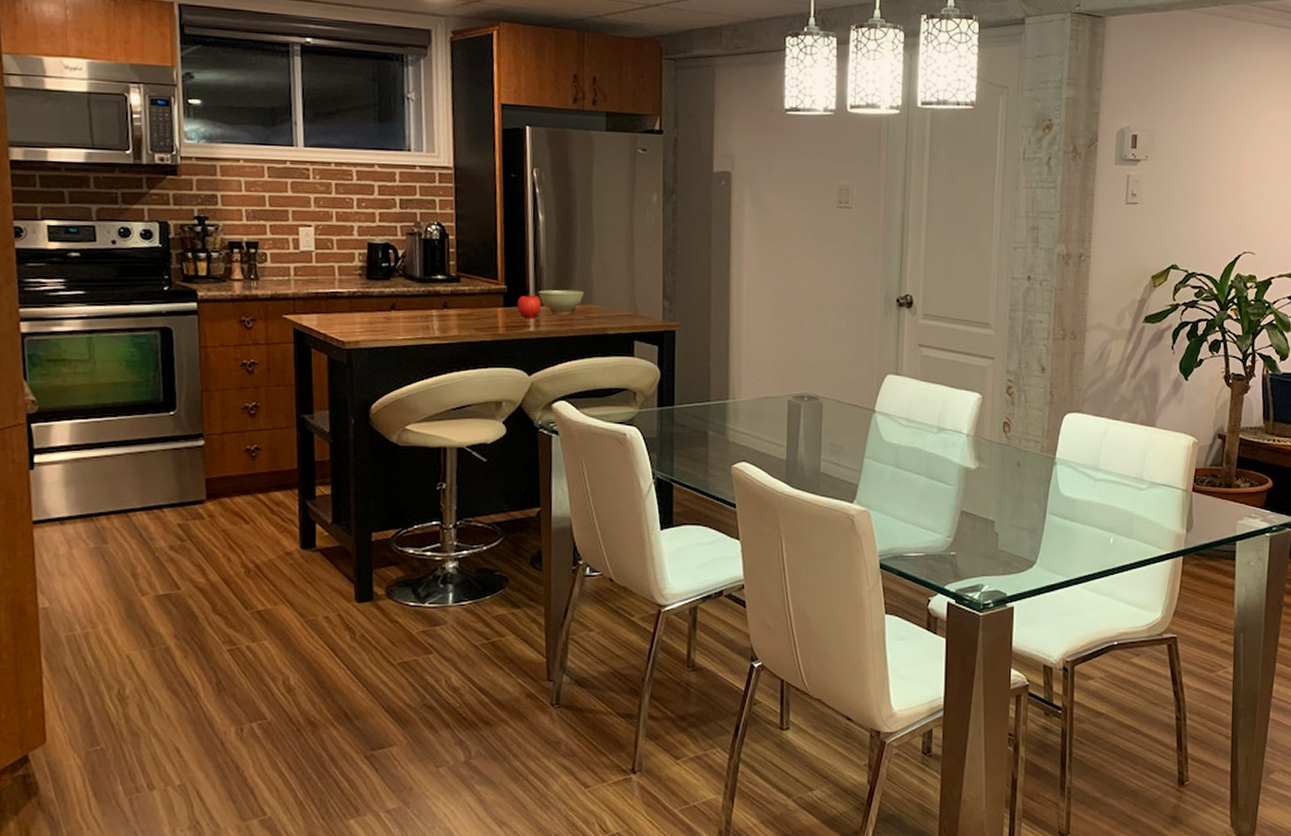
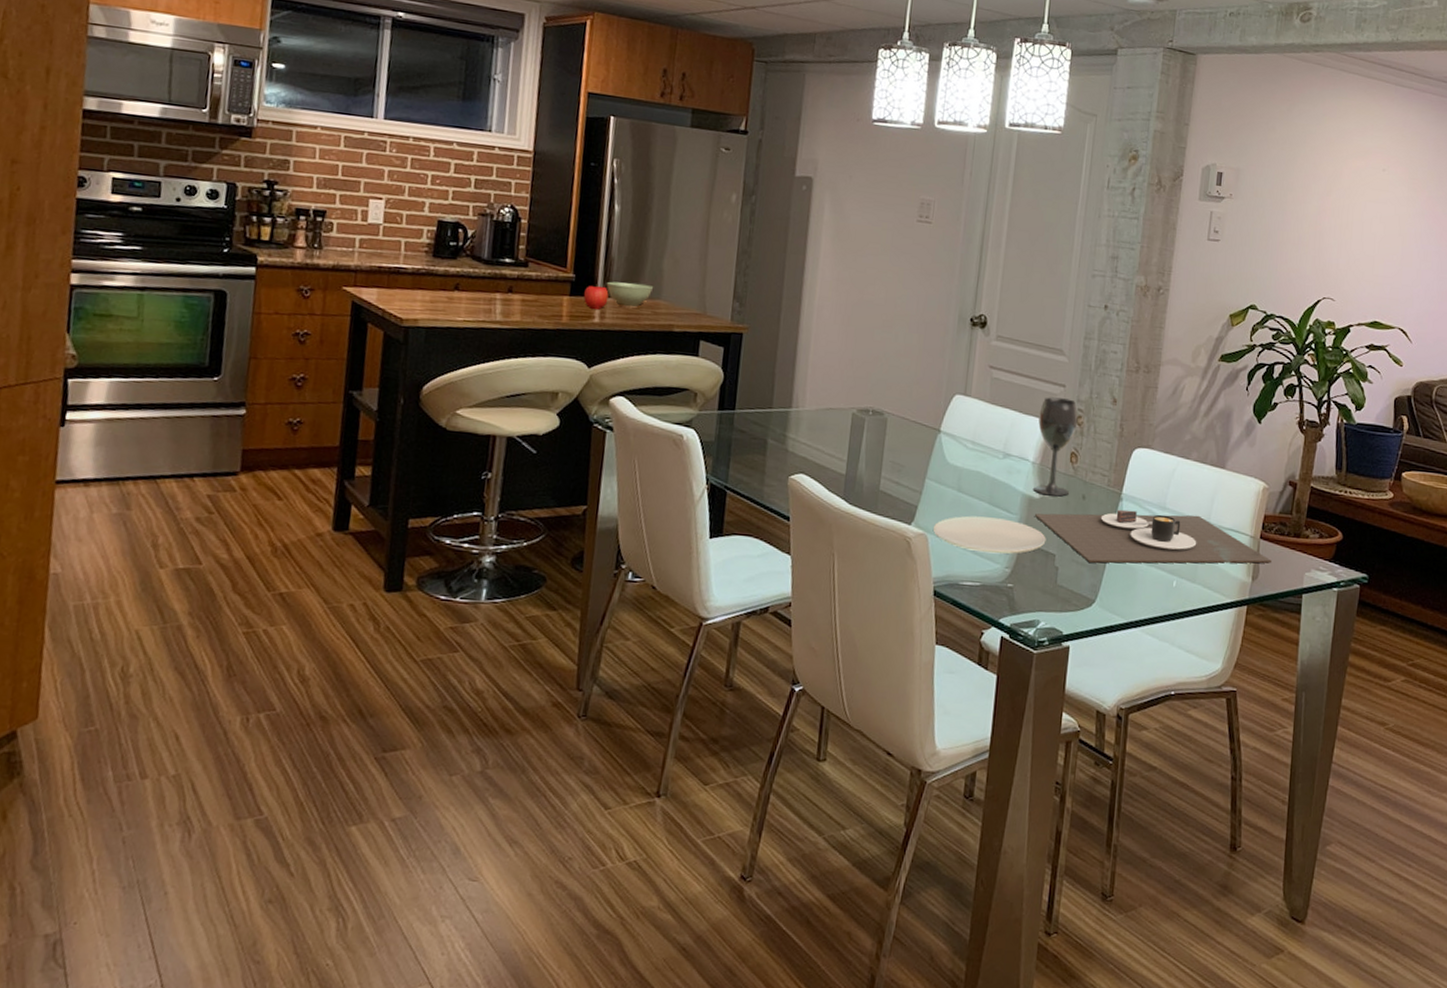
plate: none [874,490,985,525] -> present [933,515,1046,554]
wine glass: none [969,370,1008,466] -> present [1034,397,1078,497]
place setting: none [973,473,1204,526] -> present [1035,509,1271,564]

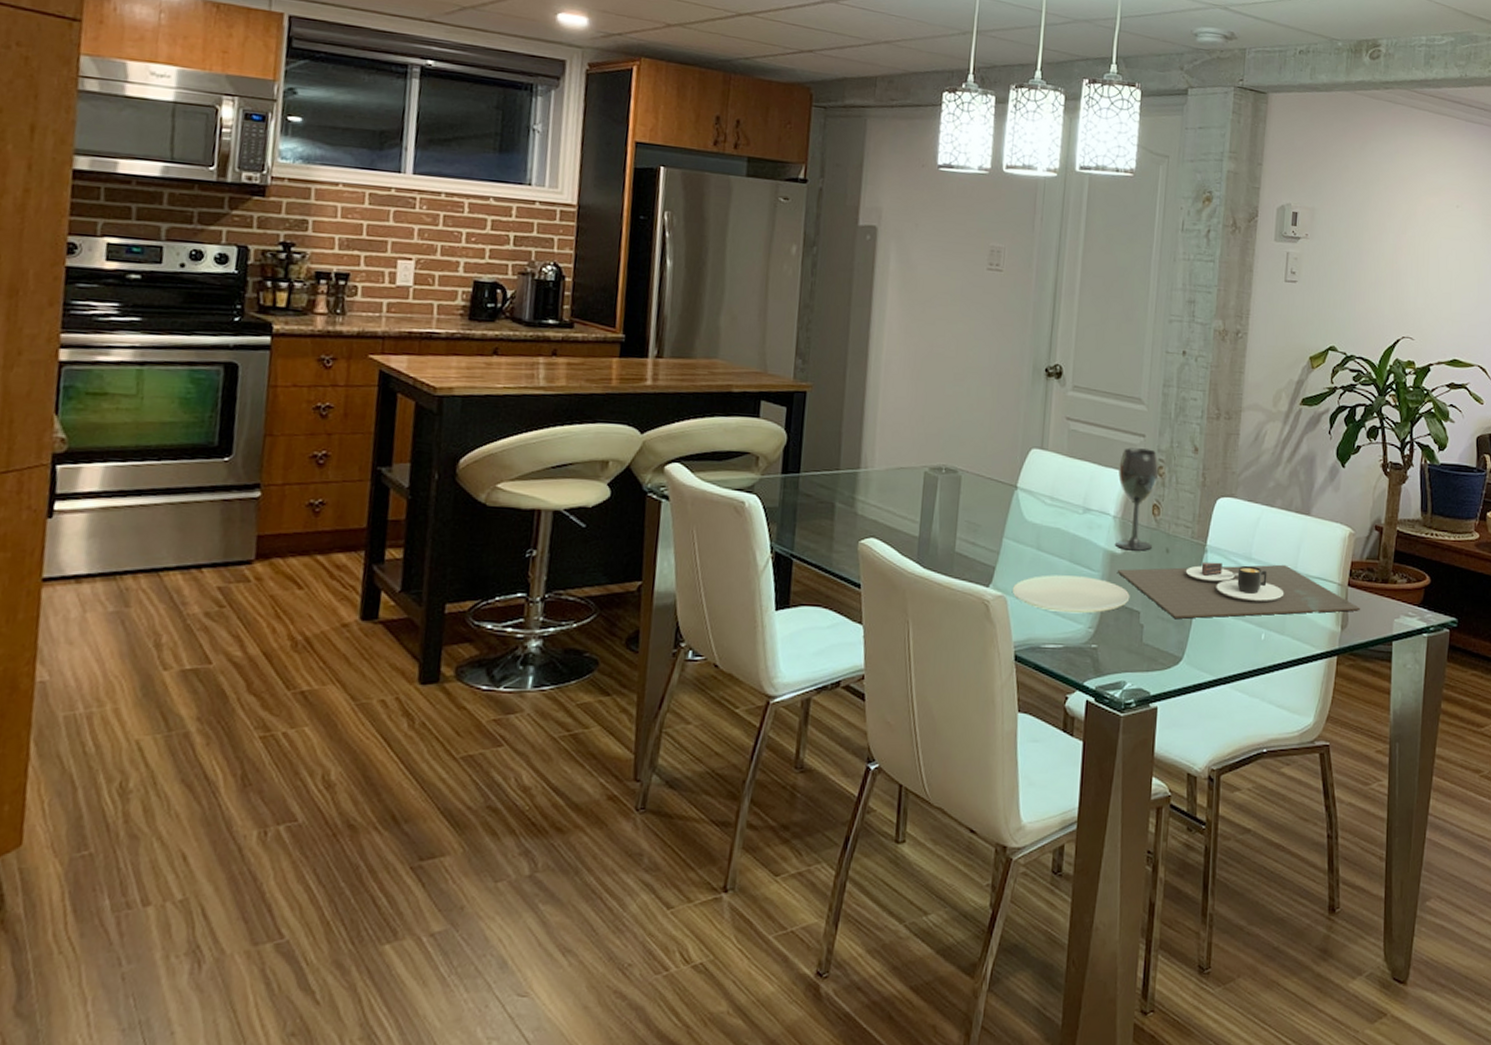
fruit: present [583,284,609,311] -> none [634,344,662,372]
bowl: present [606,281,654,309] -> none [658,341,711,370]

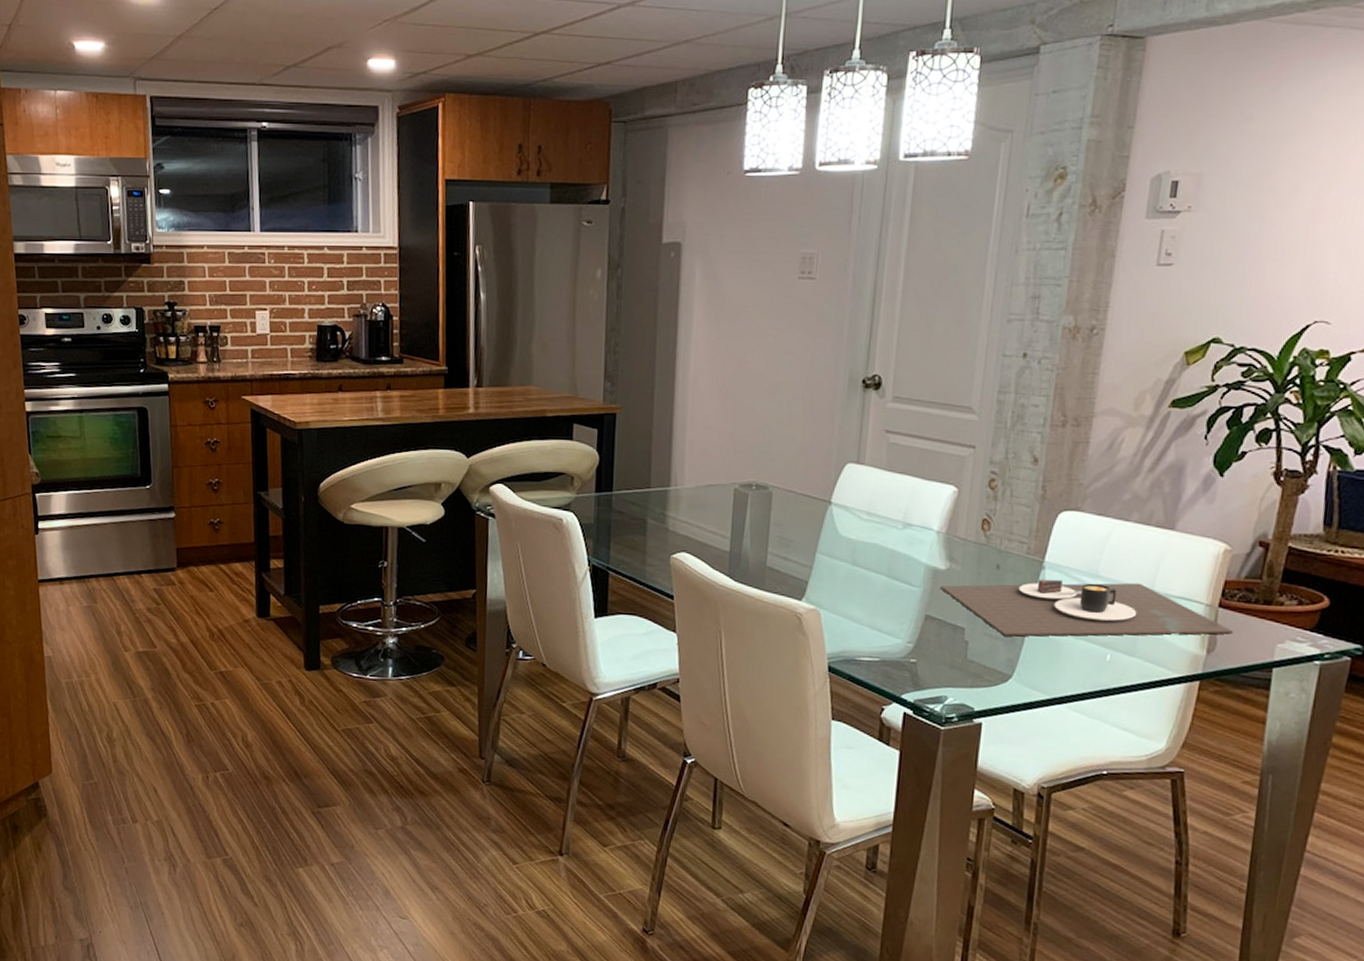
plate: present [1012,575,1130,614] -> none [825,589,954,629]
wine glass: present [1116,448,1159,551] -> none [939,460,991,567]

